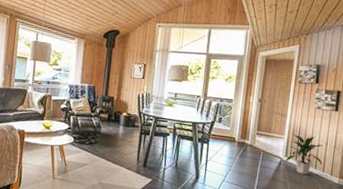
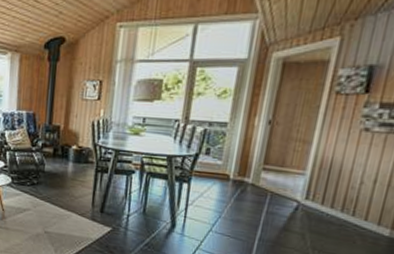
indoor plant: present [285,135,323,175] -> none [305,169,369,224]

